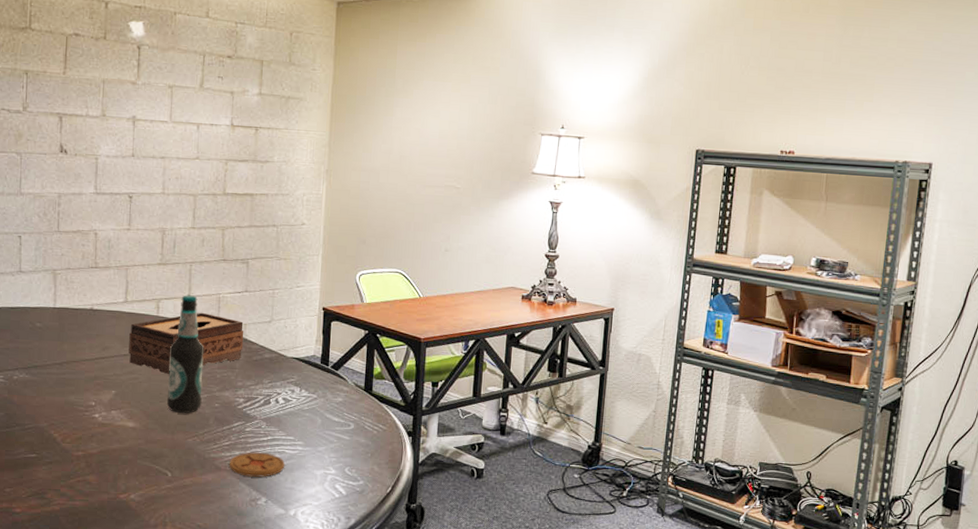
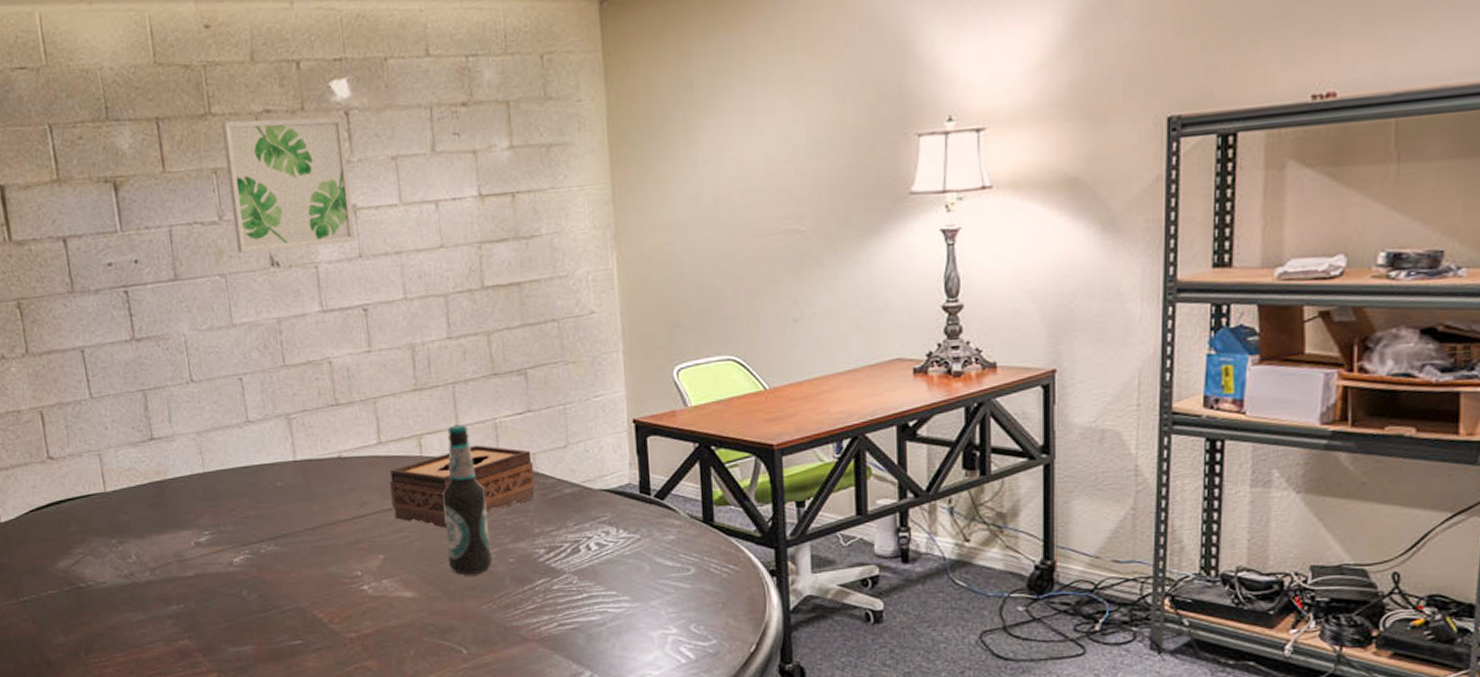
wall art: none [34,36,135,145] -> present [221,116,356,254]
coaster: present [230,452,285,478] -> none [538,614,609,647]

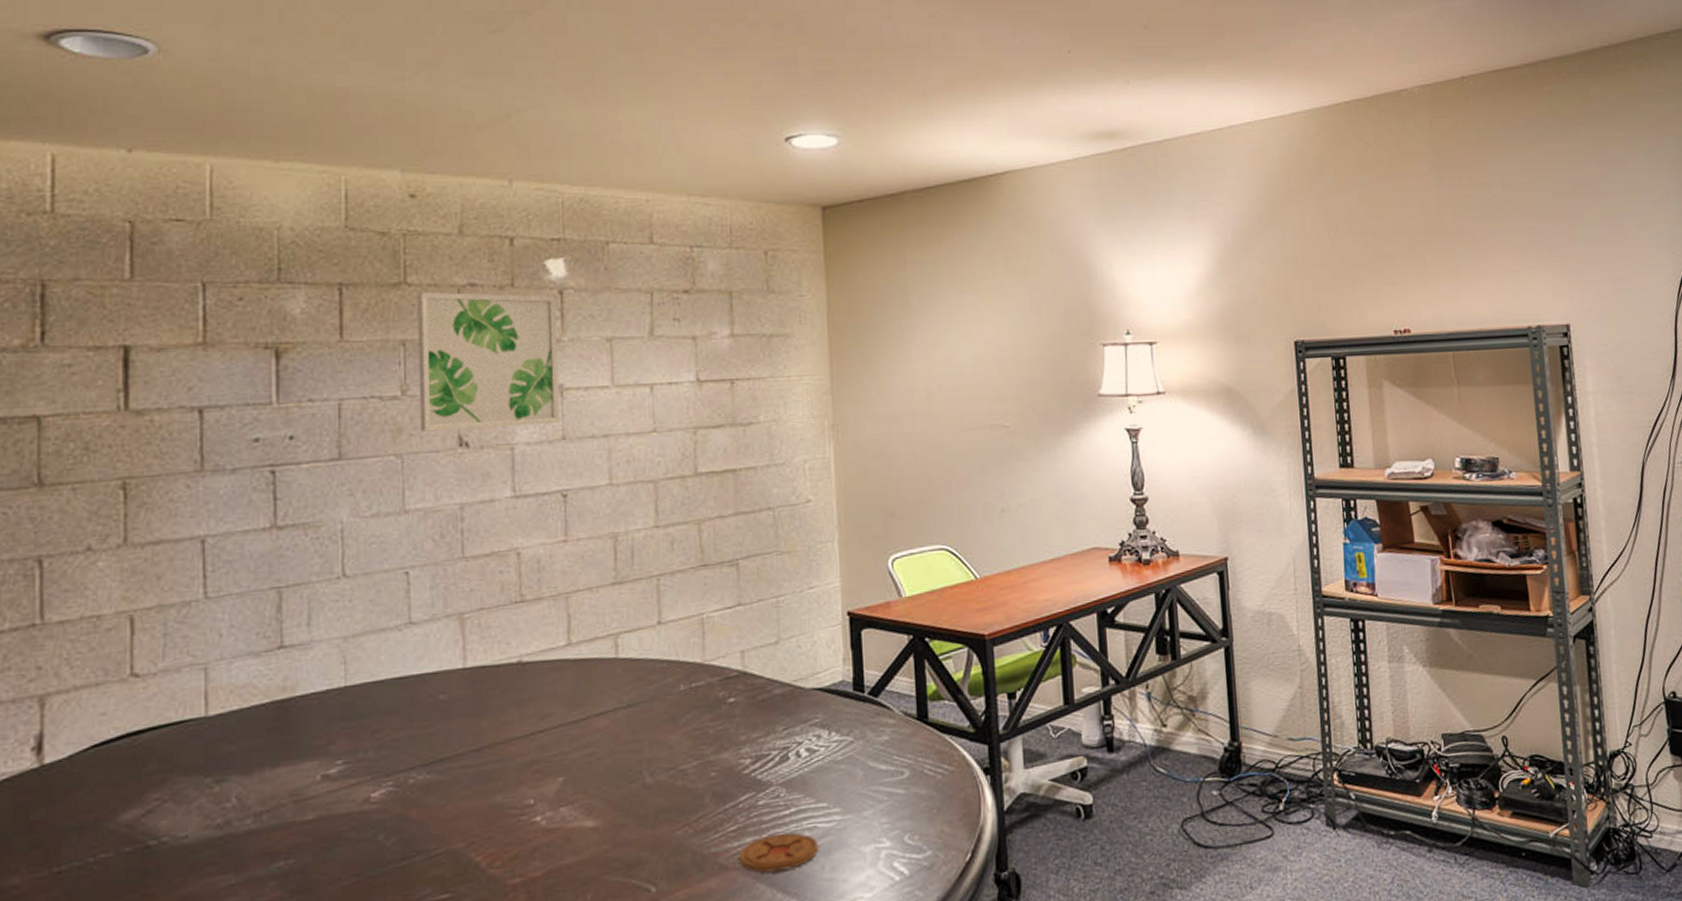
tissue box: present [390,444,536,528] -> none [578,643,743,741]
bottle: present [441,424,492,576] -> none [637,621,691,796]
coaster: none [538,614,609,647] -> present [740,832,818,873]

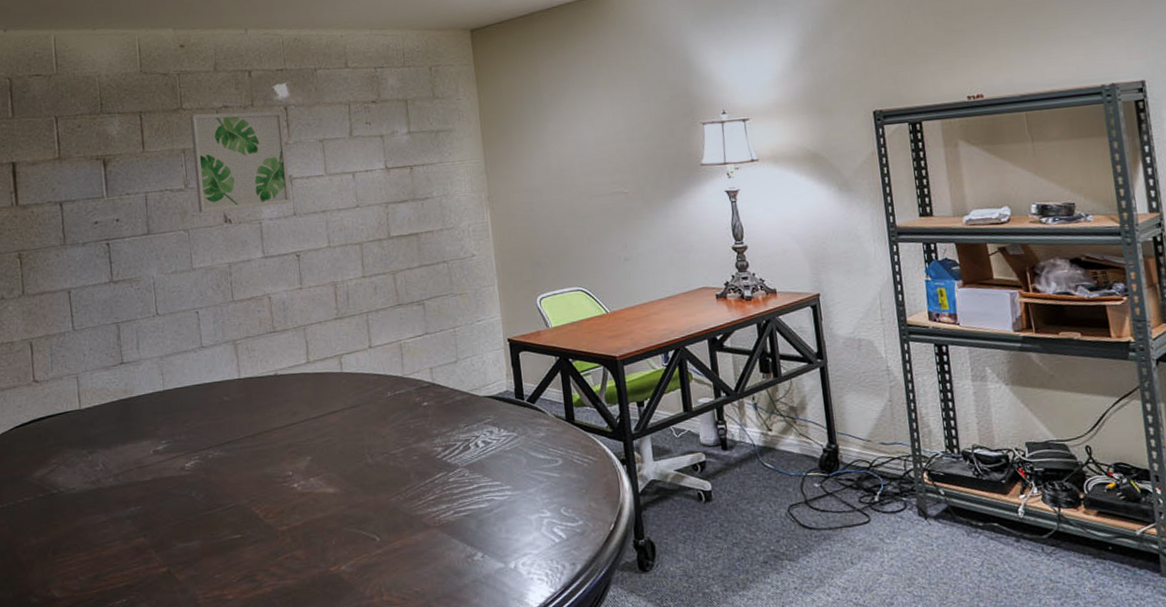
coaster: present [740,832,818,873] -> none [438,502,496,532]

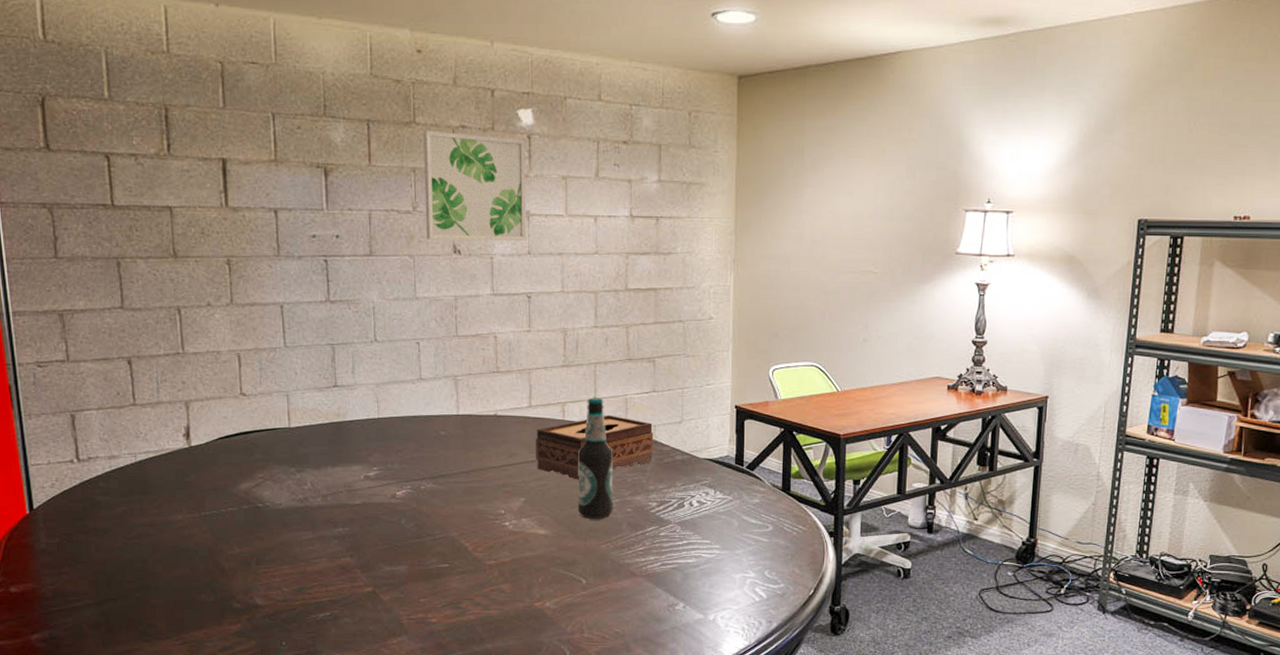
tissue box: none [316,362,433,432] -> present [536,414,654,479]
bottle: none [358,345,400,472] -> present [577,397,614,520]

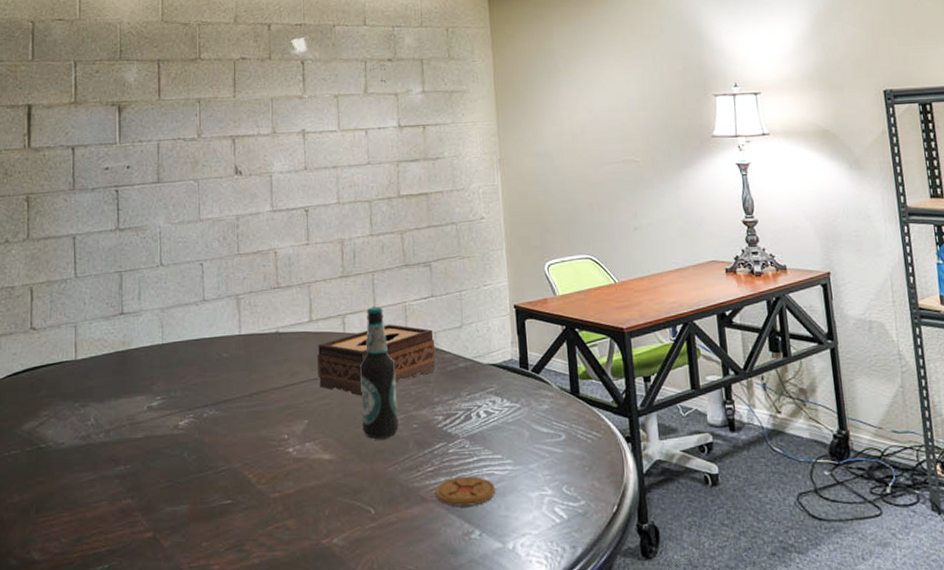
wall art: present [423,130,527,242] -> none [208,64,303,164]
coaster: none [645,556,701,583] -> present [436,476,495,507]

